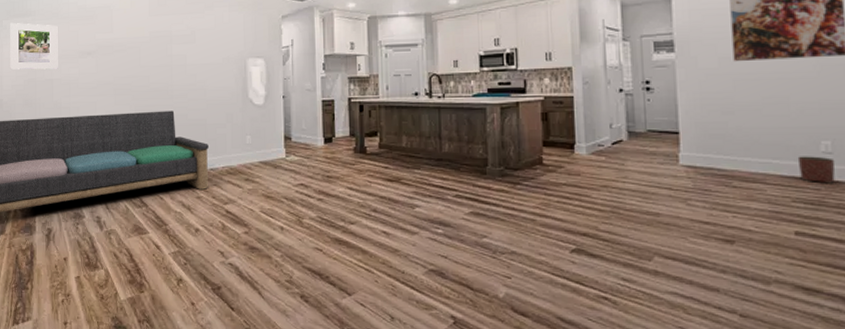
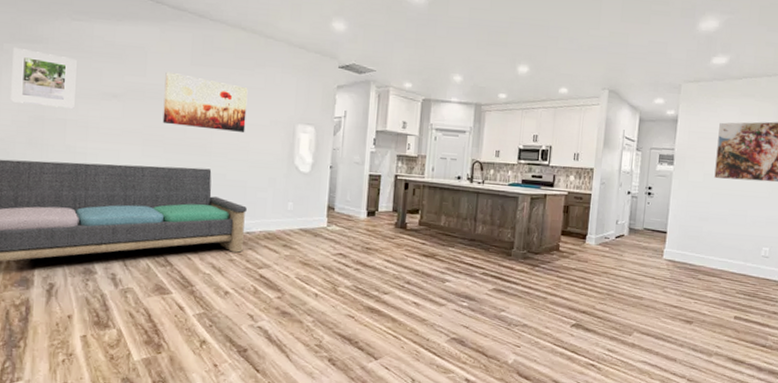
wall art: none [129,25,201,74] -> present [162,71,248,133]
planter: present [797,156,836,184] -> none [744,258,769,281]

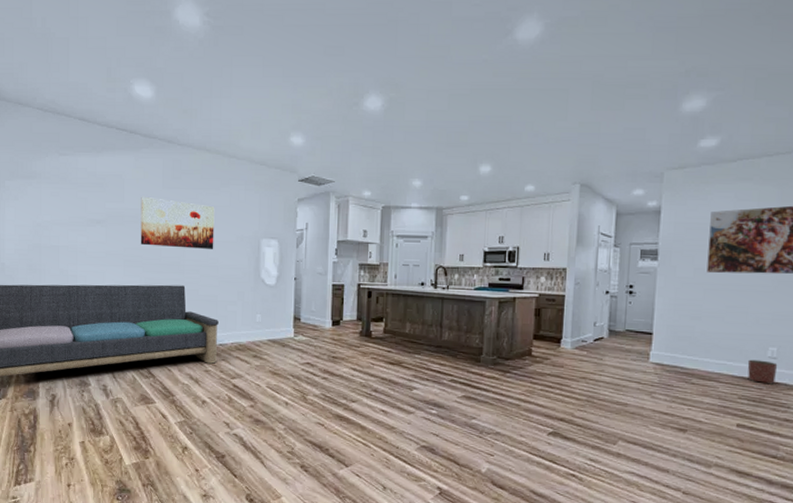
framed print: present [11,47,77,109] -> none [13,183,65,236]
planter: none [744,258,769,281] -> present [747,359,778,385]

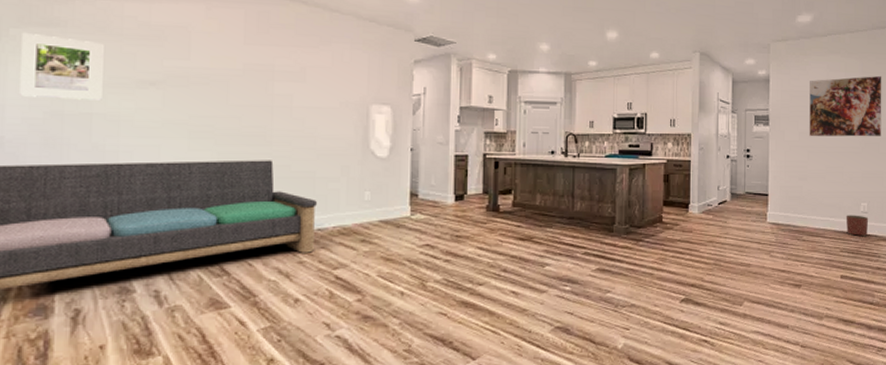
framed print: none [13,183,65,236] -> present [20,32,104,100]
wall art: present [140,196,215,250] -> none [212,53,313,118]

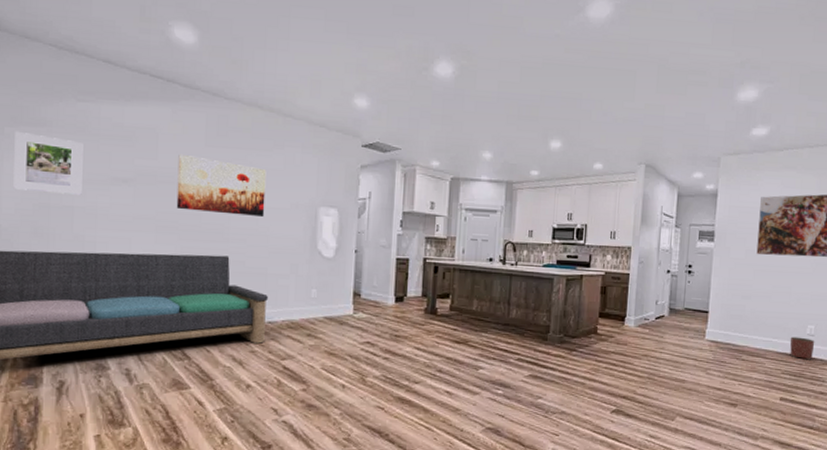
wall art: none [212,53,313,118] -> present [176,154,266,218]

